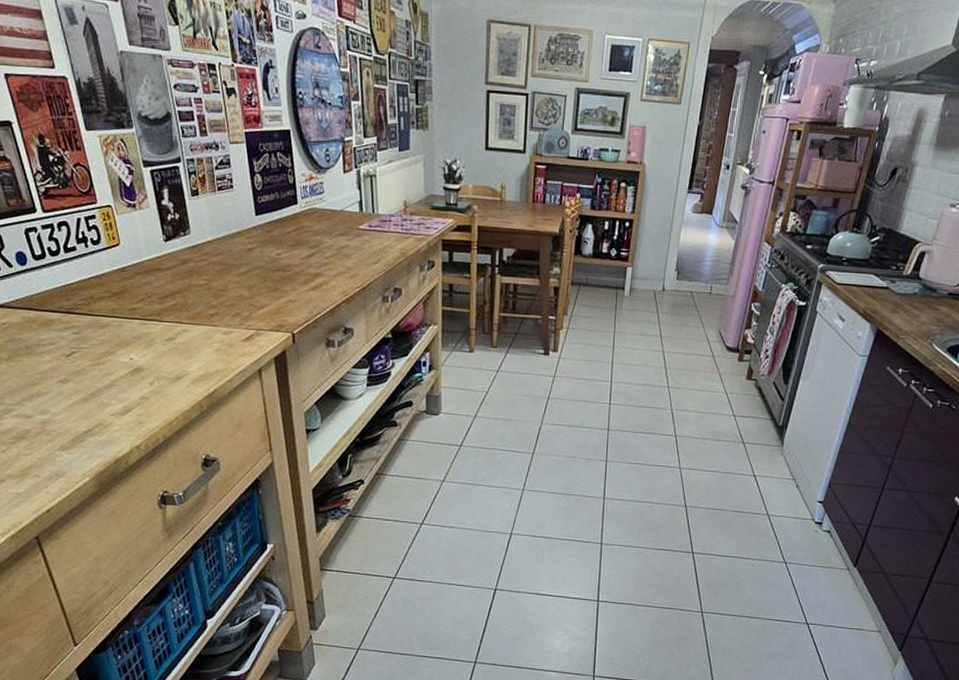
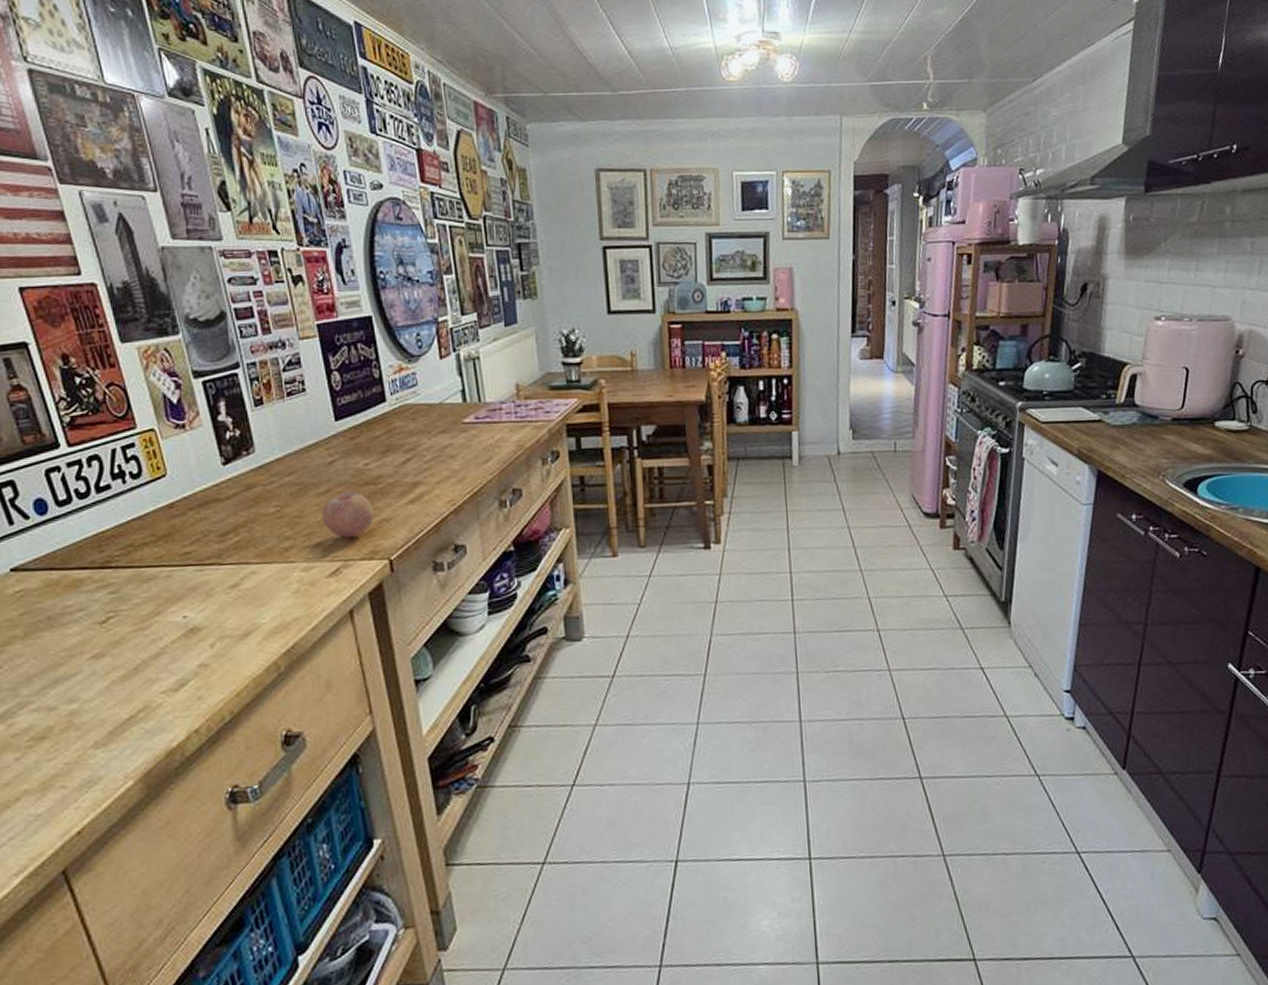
fruit: none [241,275,282,313] -> present [322,491,374,538]

